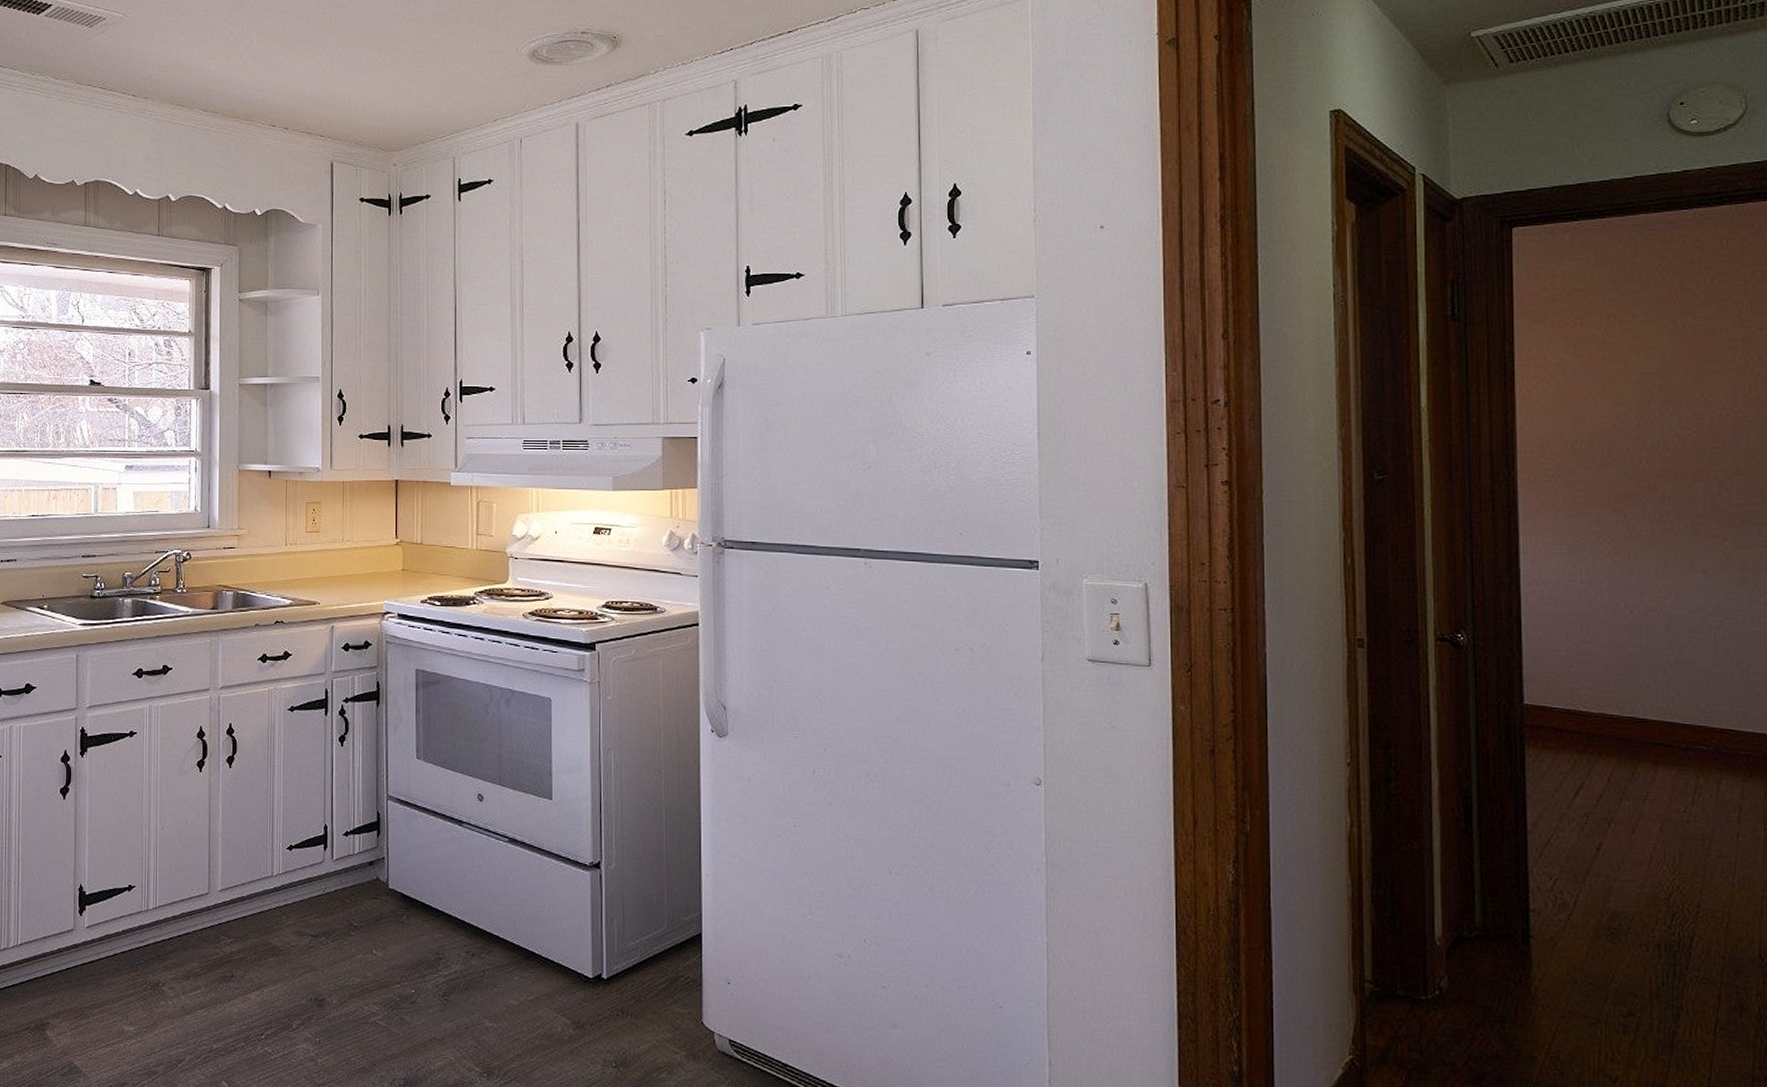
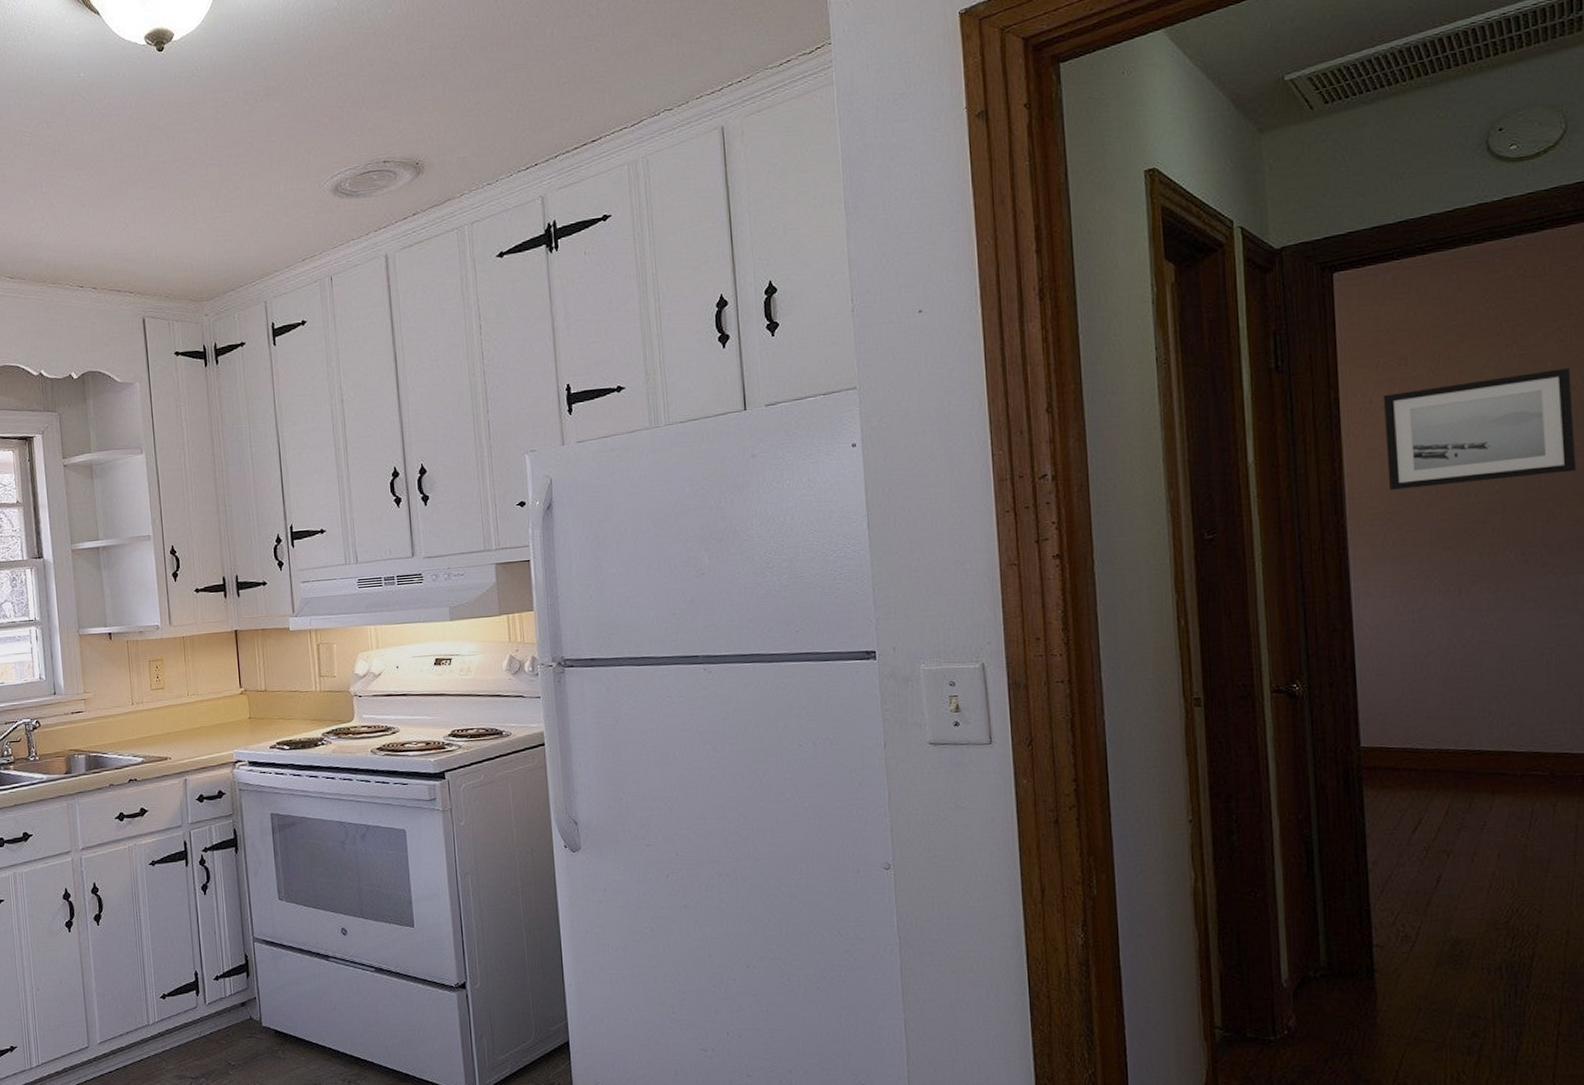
wall art: none [1559,343,1749,448] -> present [1384,368,1577,490]

